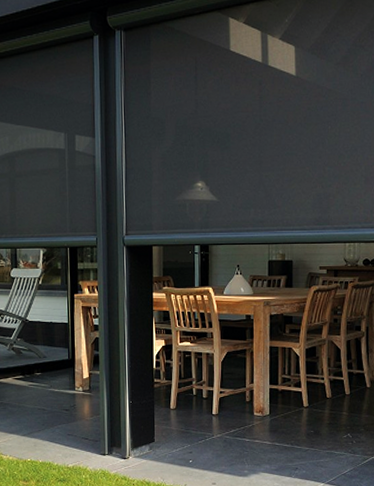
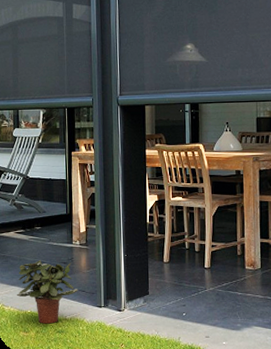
potted plant: none [16,406,82,473] -> present [17,259,79,324]

